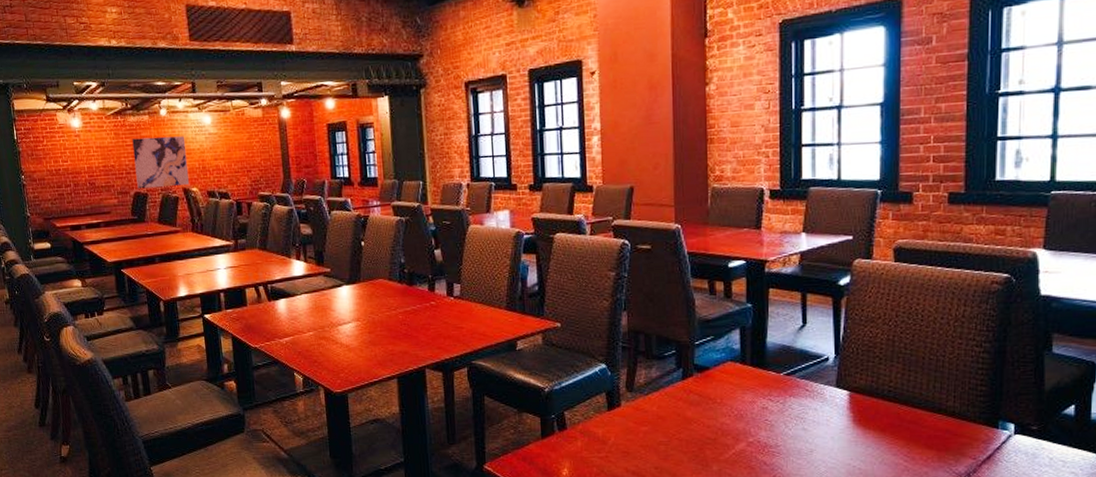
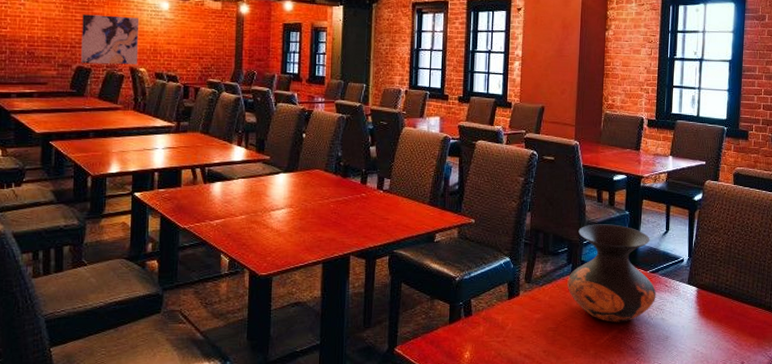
vase: none [678,320,794,434] -> present [567,224,657,322]

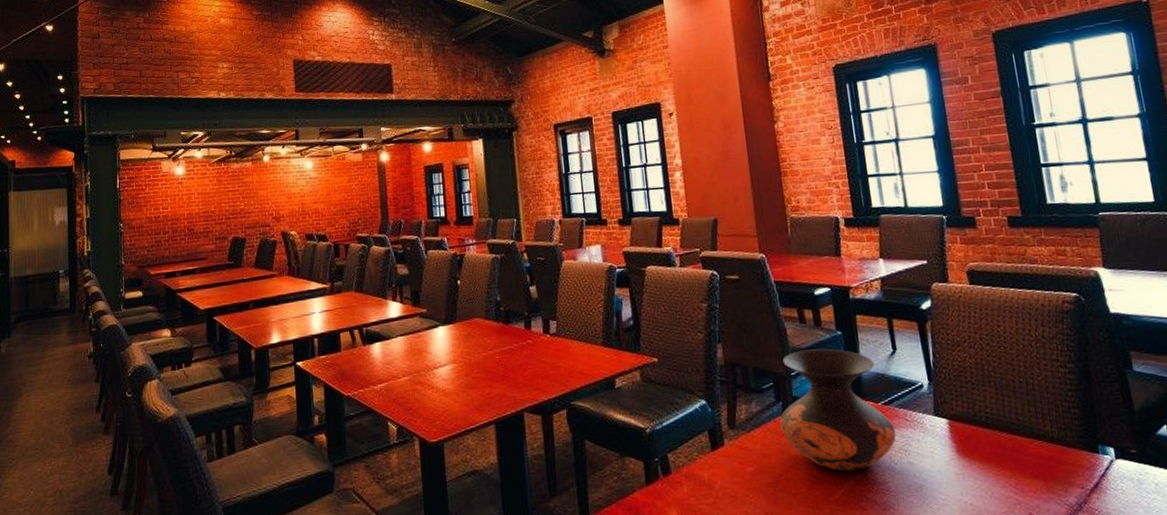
wall art: present [81,14,140,65] -> none [234,181,289,234]

